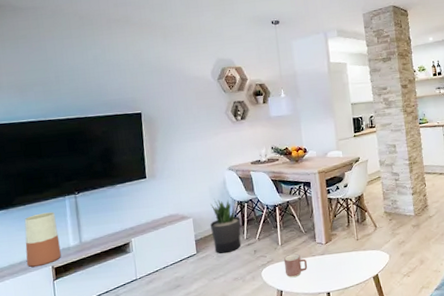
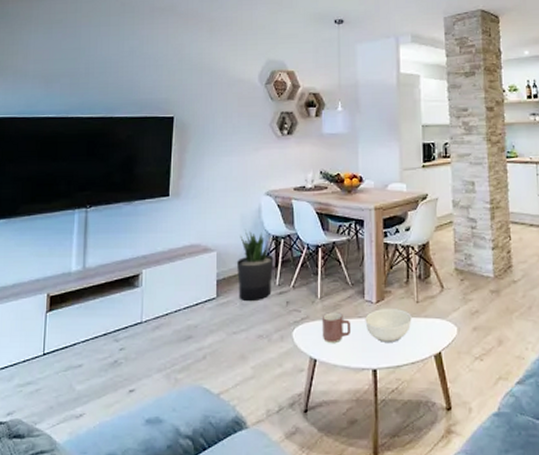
vase: present [24,212,61,268] -> none [19,227,61,293]
bowl: none [317,246,354,272] -> present [365,308,412,342]

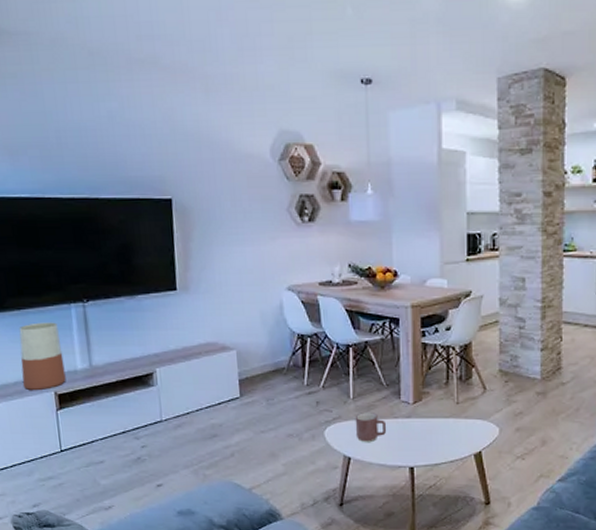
vase: none [19,227,61,293] -> present [19,322,66,391]
planter: present [236,230,274,300] -> none [259,328,301,400]
bowl: present [365,308,412,342] -> none [401,408,451,442]

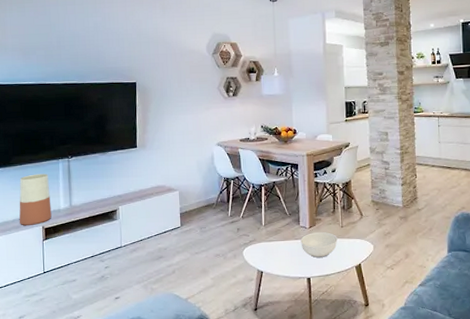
mug: present [355,413,387,443] -> none [266,236,290,260]
bowl: none [401,408,451,442] -> present [300,231,338,258]

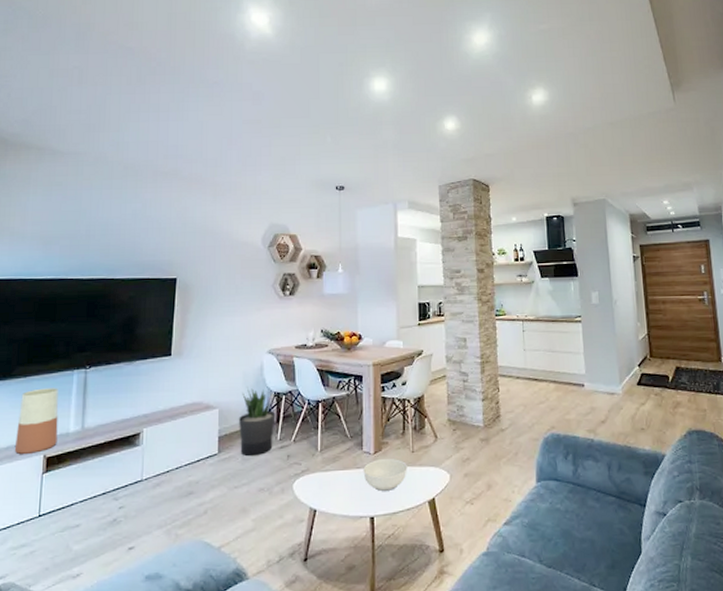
planter: none [195,173,226,228] -> present [238,387,276,456]

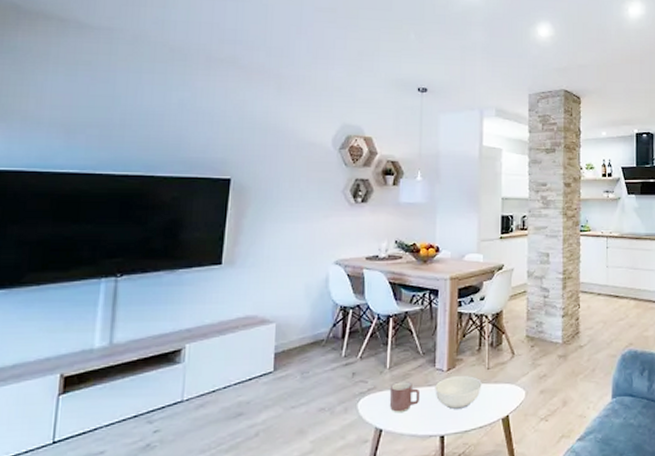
vase: present [14,388,59,455] -> none [22,298,81,374]
planter: present [238,387,276,456] -> none [298,300,341,373]
mug: none [321,464,350,494] -> present [389,381,421,413]

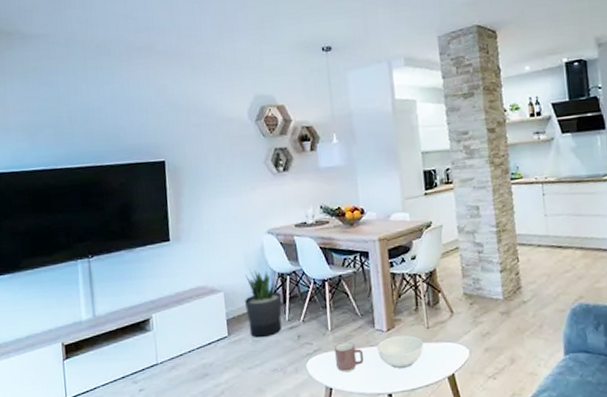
planter: none [298,300,341,373] -> present [244,269,282,337]

